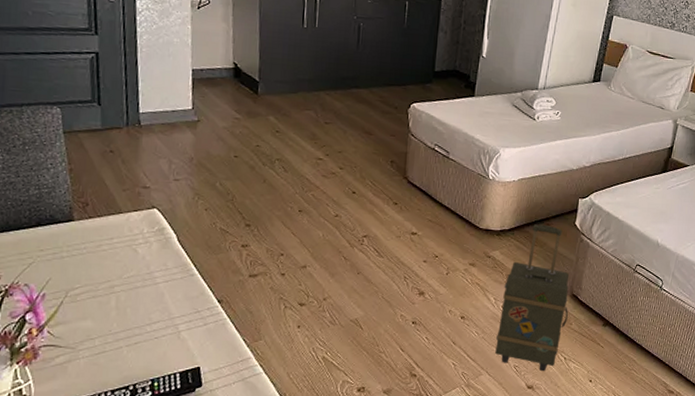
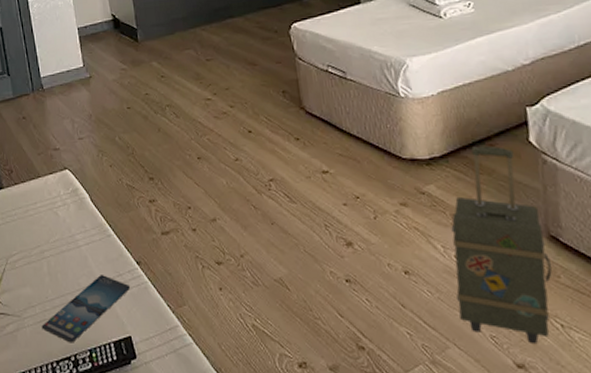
smartphone: none [99,311,206,374] -> present [41,275,130,343]

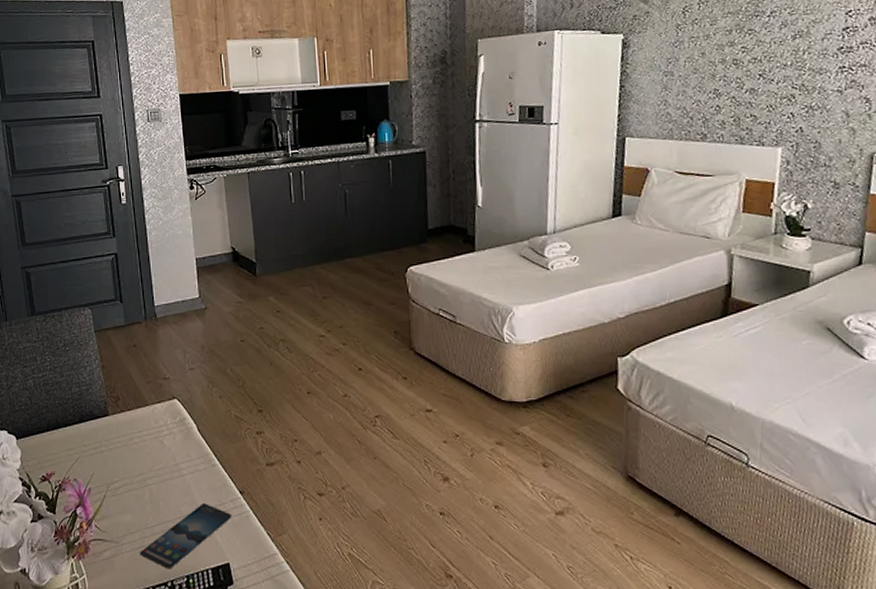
suitcase: present [451,145,552,345] -> none [540,391,627,574]

